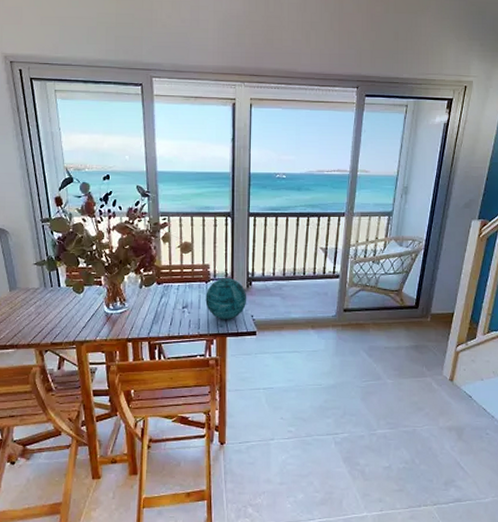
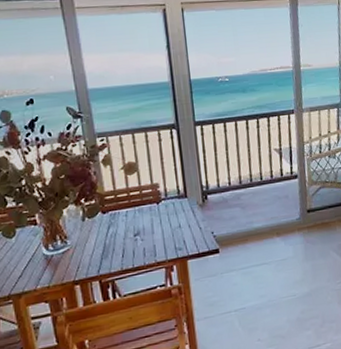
decorative orb: present [205,278,247,320] -> none [158,195,205,242]

